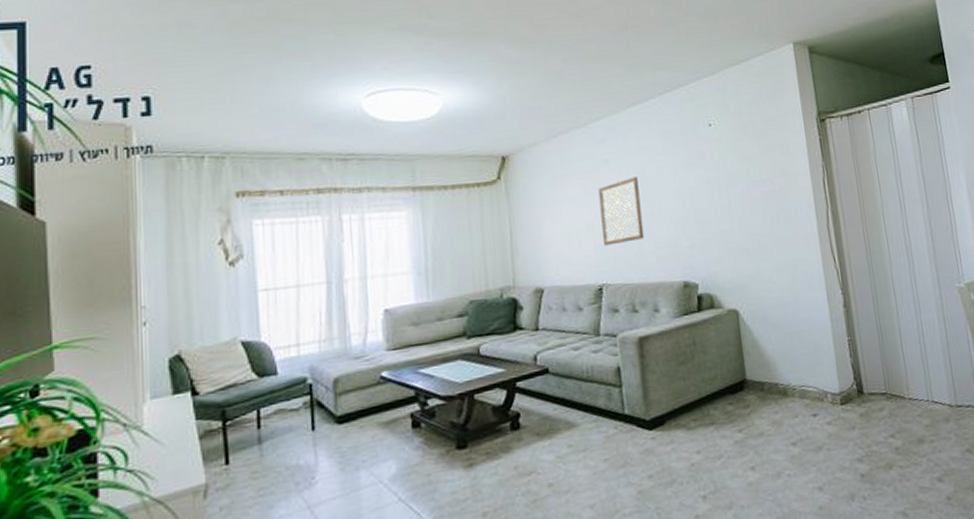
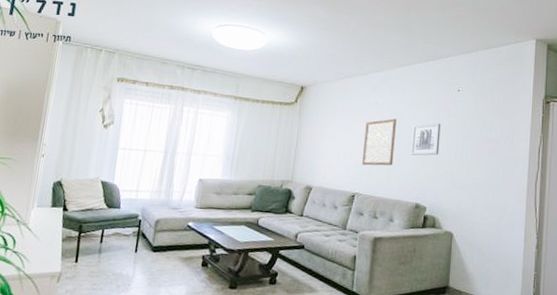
wall art: none [660,171,701,220] -> present [411,123,441,156]

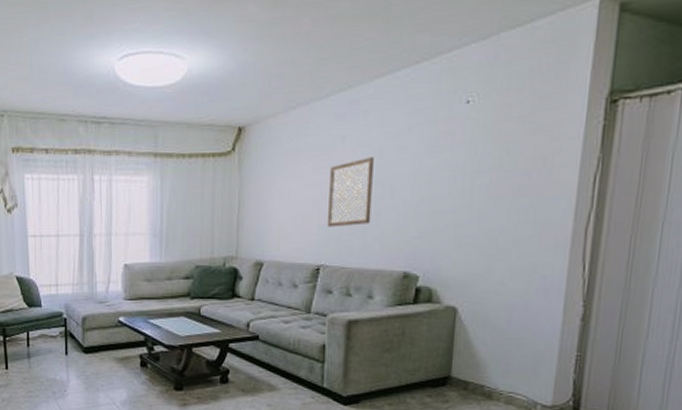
wall art: present [411,123,441,156] -> none [396,155,440,206]

